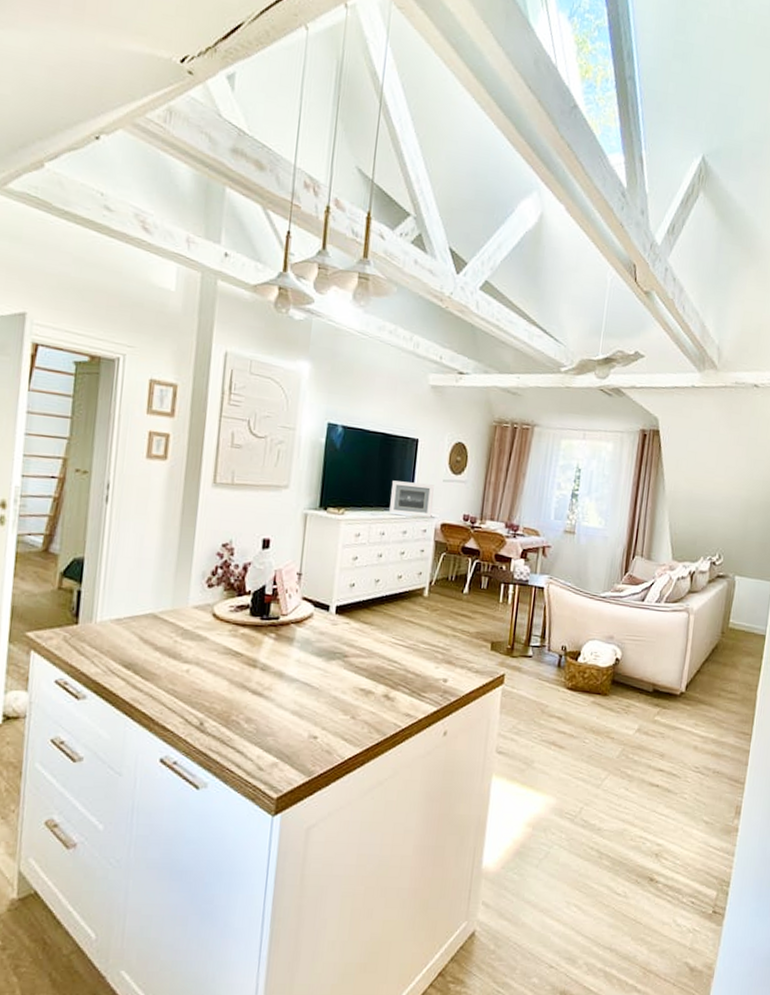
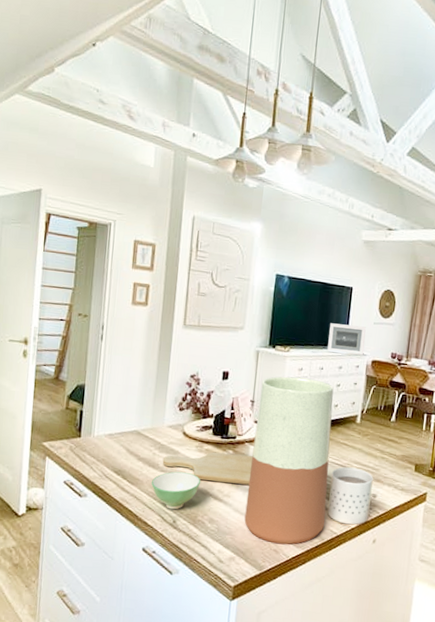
bowl: none [171,661,236,709] -> present [151,471,201,510]
chopping board: none [186,636,301,674] -> present [162,451,254,485]
vase: none [289,543,397,744] -> present [244,376,334,545]
mug: none [390,648,444,716] -> present [327,467,373,525]

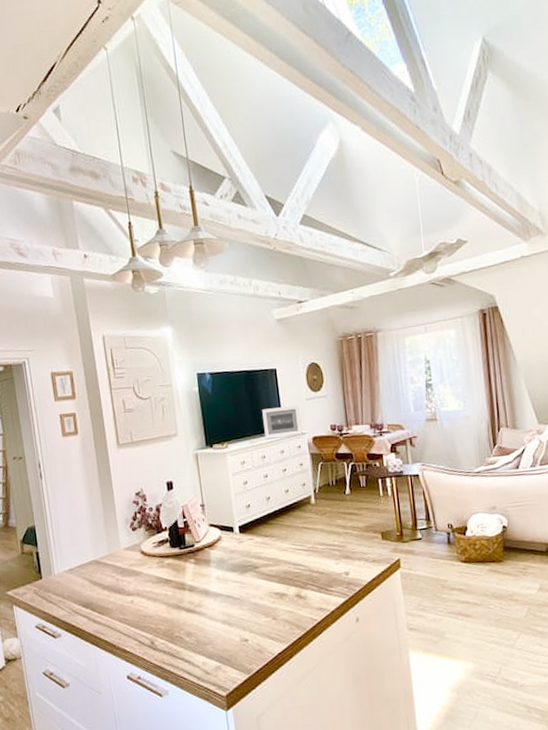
bowl: present [151,471,201,510] -> none [120,590,170,632]
chopping board: present [162,451,254,485] -> none [126,560,218,596]
vase: present [244,376,334,545] -> none [207,469,304,644]
mug: present [327,467,373,525] -> none [297,549,346,609]

